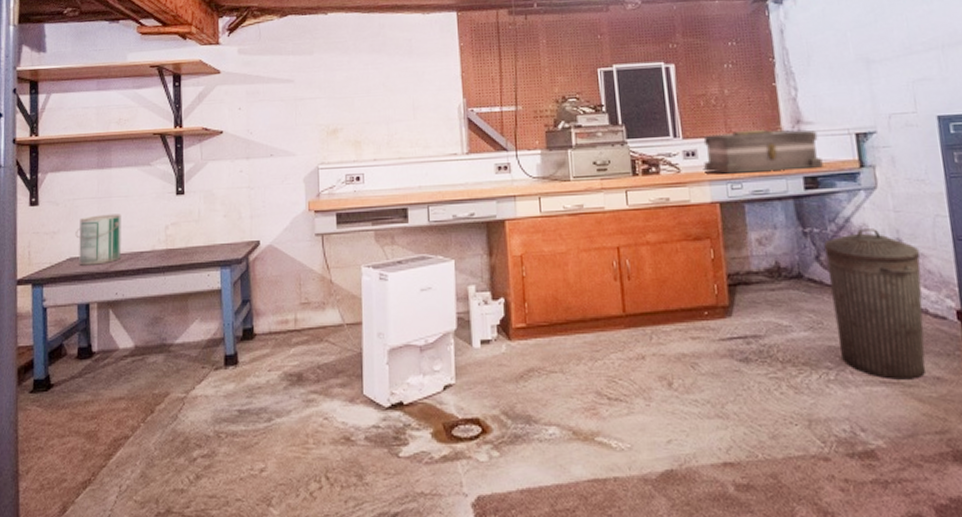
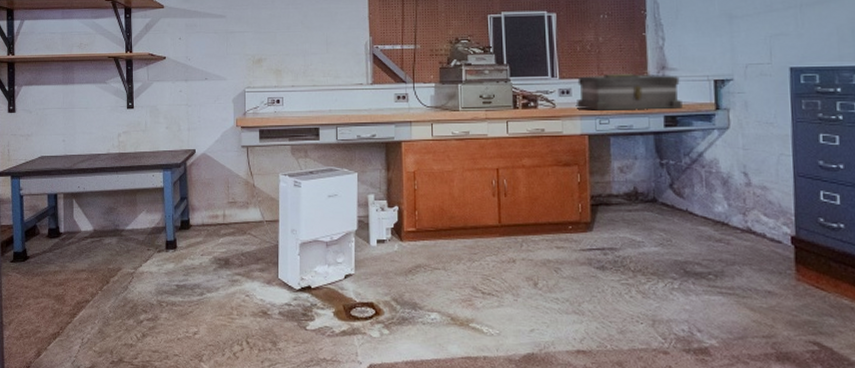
paint can: present [75,214,121,266] -> none [45,122,82,163]
trash can: present [824,229,926,380] -> none [678,163,764,292]

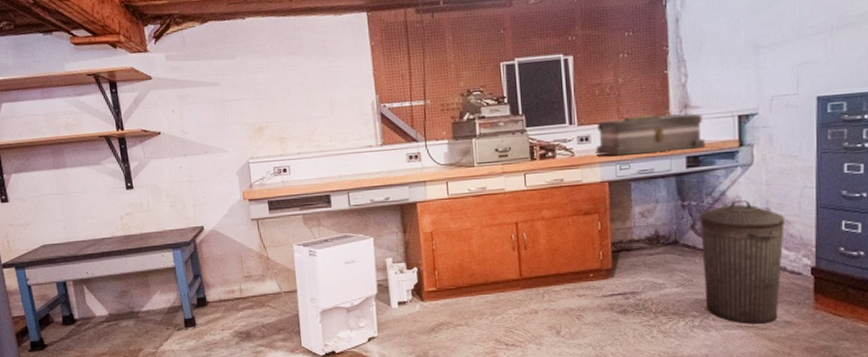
trash can: none [678,163,764,292] -> present [700,200,786,324]

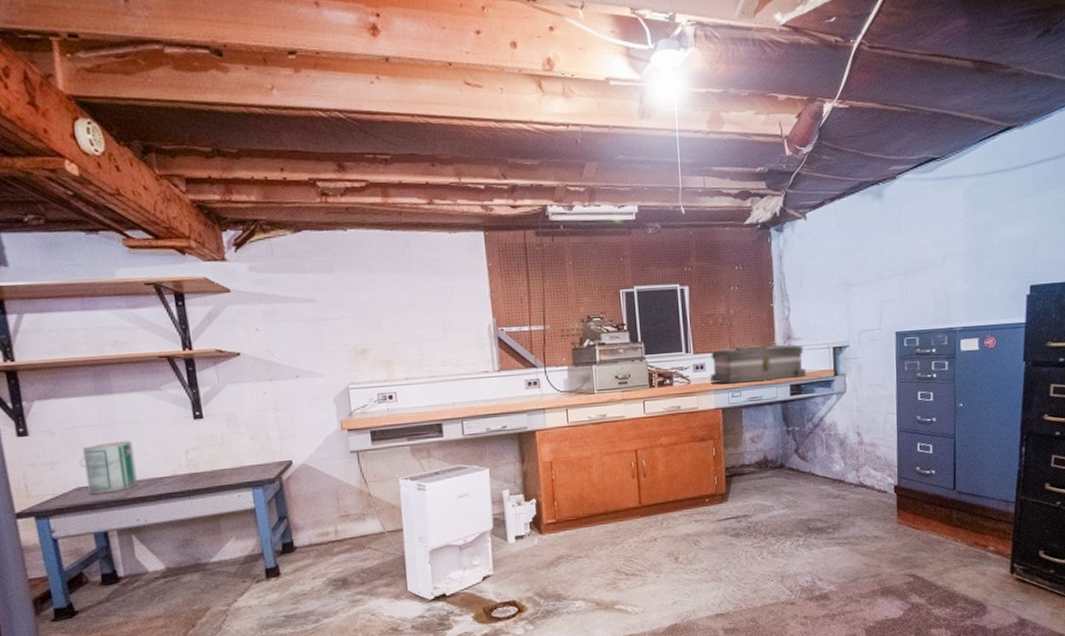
paint can: none [44,207,86,251] -> present [79,440,138,495]
trash can: present [700,200,786,324] -> none [802,425,873,541]

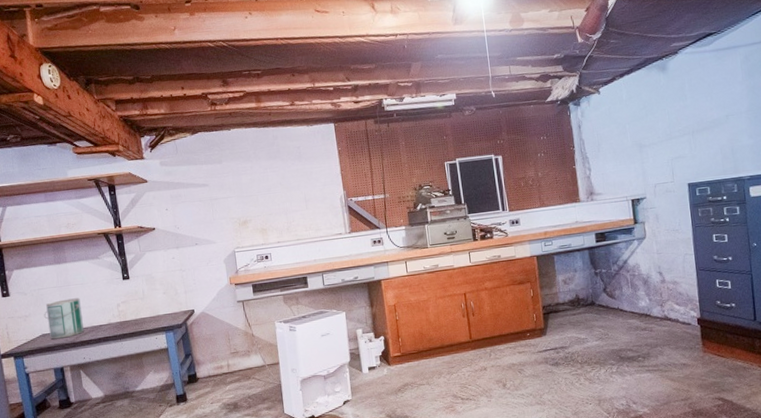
tool box: present [710,344,806,385] -> none [524,199,609,236]

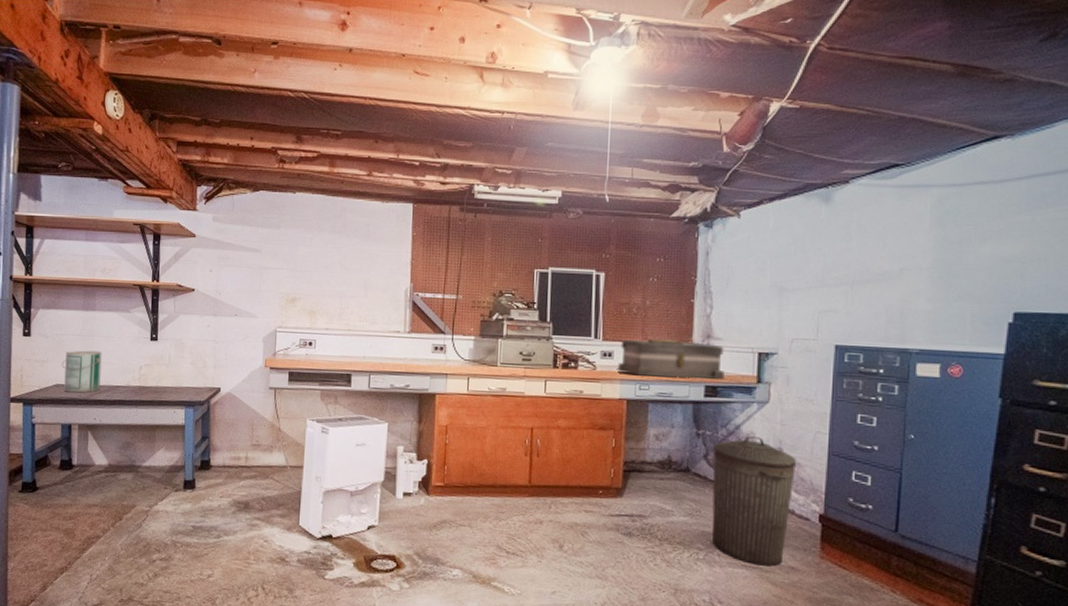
tool box: none [524,199,609,236] -> present [618,339,725,381]
trash can: none [609,266,676,368] -> present [711,436,797,567]

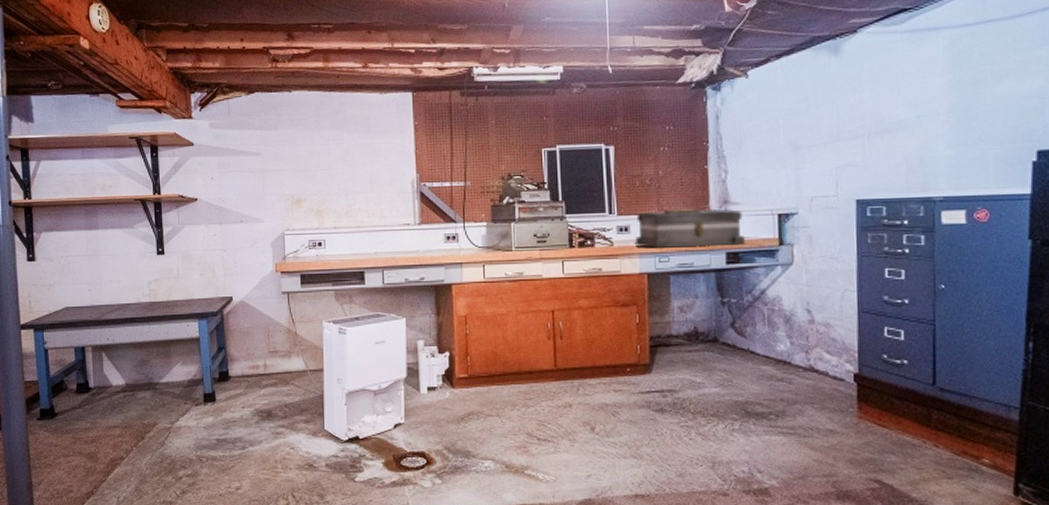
paint can: present [62,350,102,393] -> none [69,270,110,314]
trash can: present [711,436,797,567] -> none [740,300,827,431]

